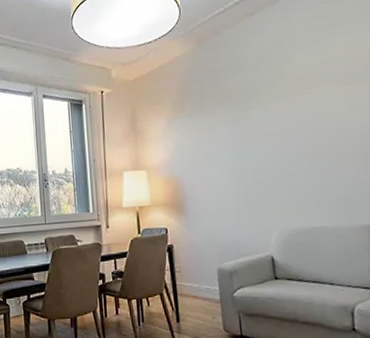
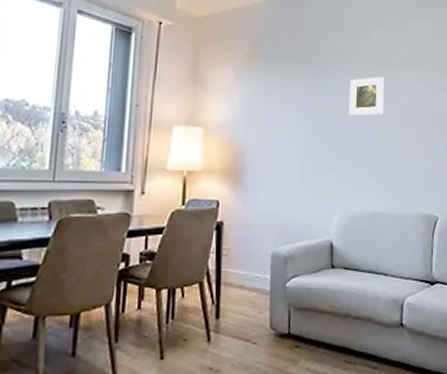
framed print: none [273,98,313,141] -> present [349,76,385,116]

